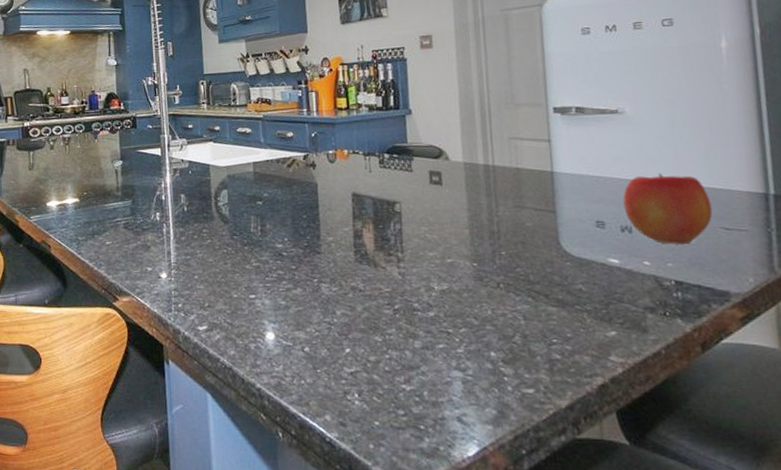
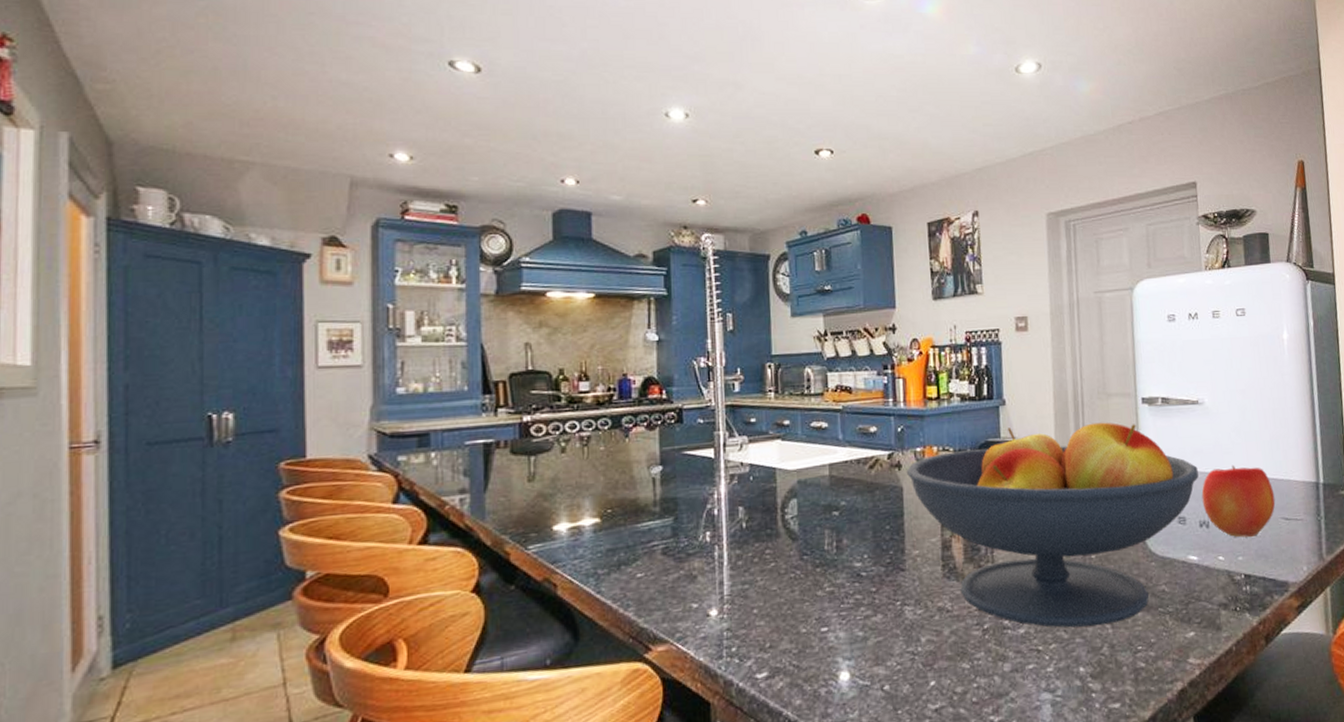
fruit bowl: none [320,130,619,317] -> present [906,422,1199,628]

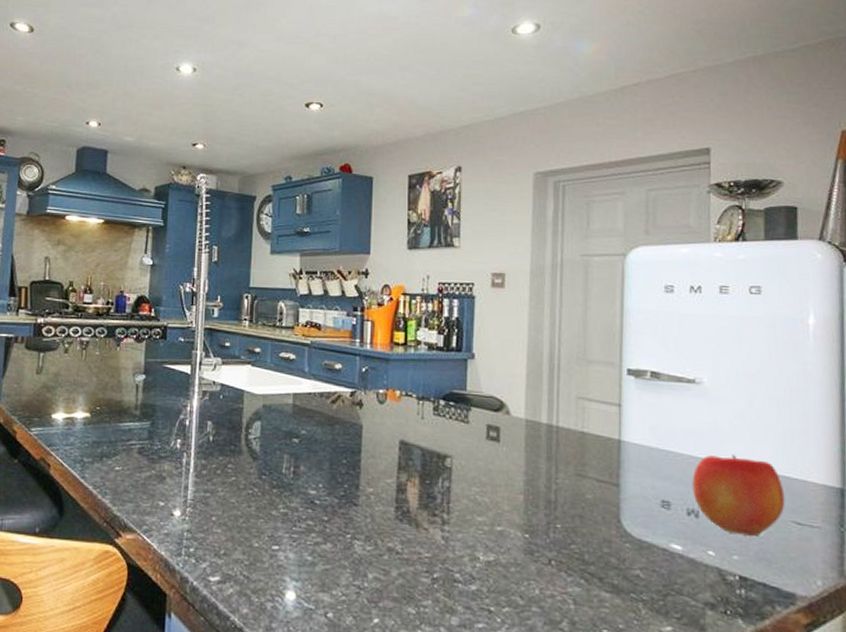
fruit bowl: present [906,422,1199,628] -> none [367,382,690,599]

